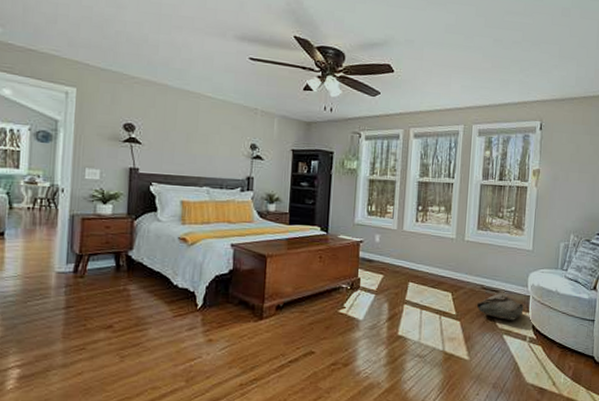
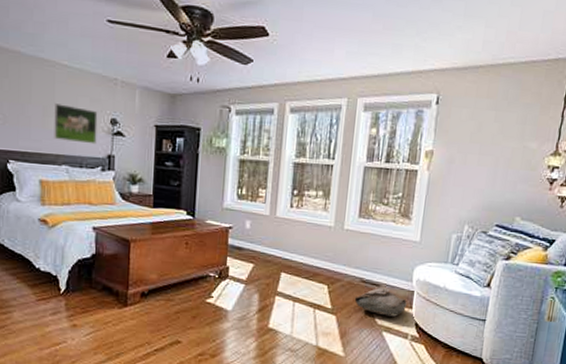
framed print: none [196,131,239,167] -> present [53,103,98,145]

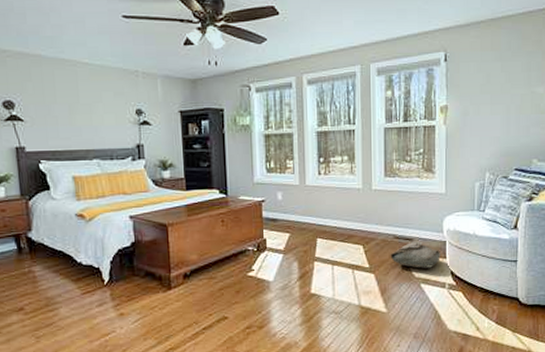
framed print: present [53,103,98,145] -> none [79,101,125,136]

